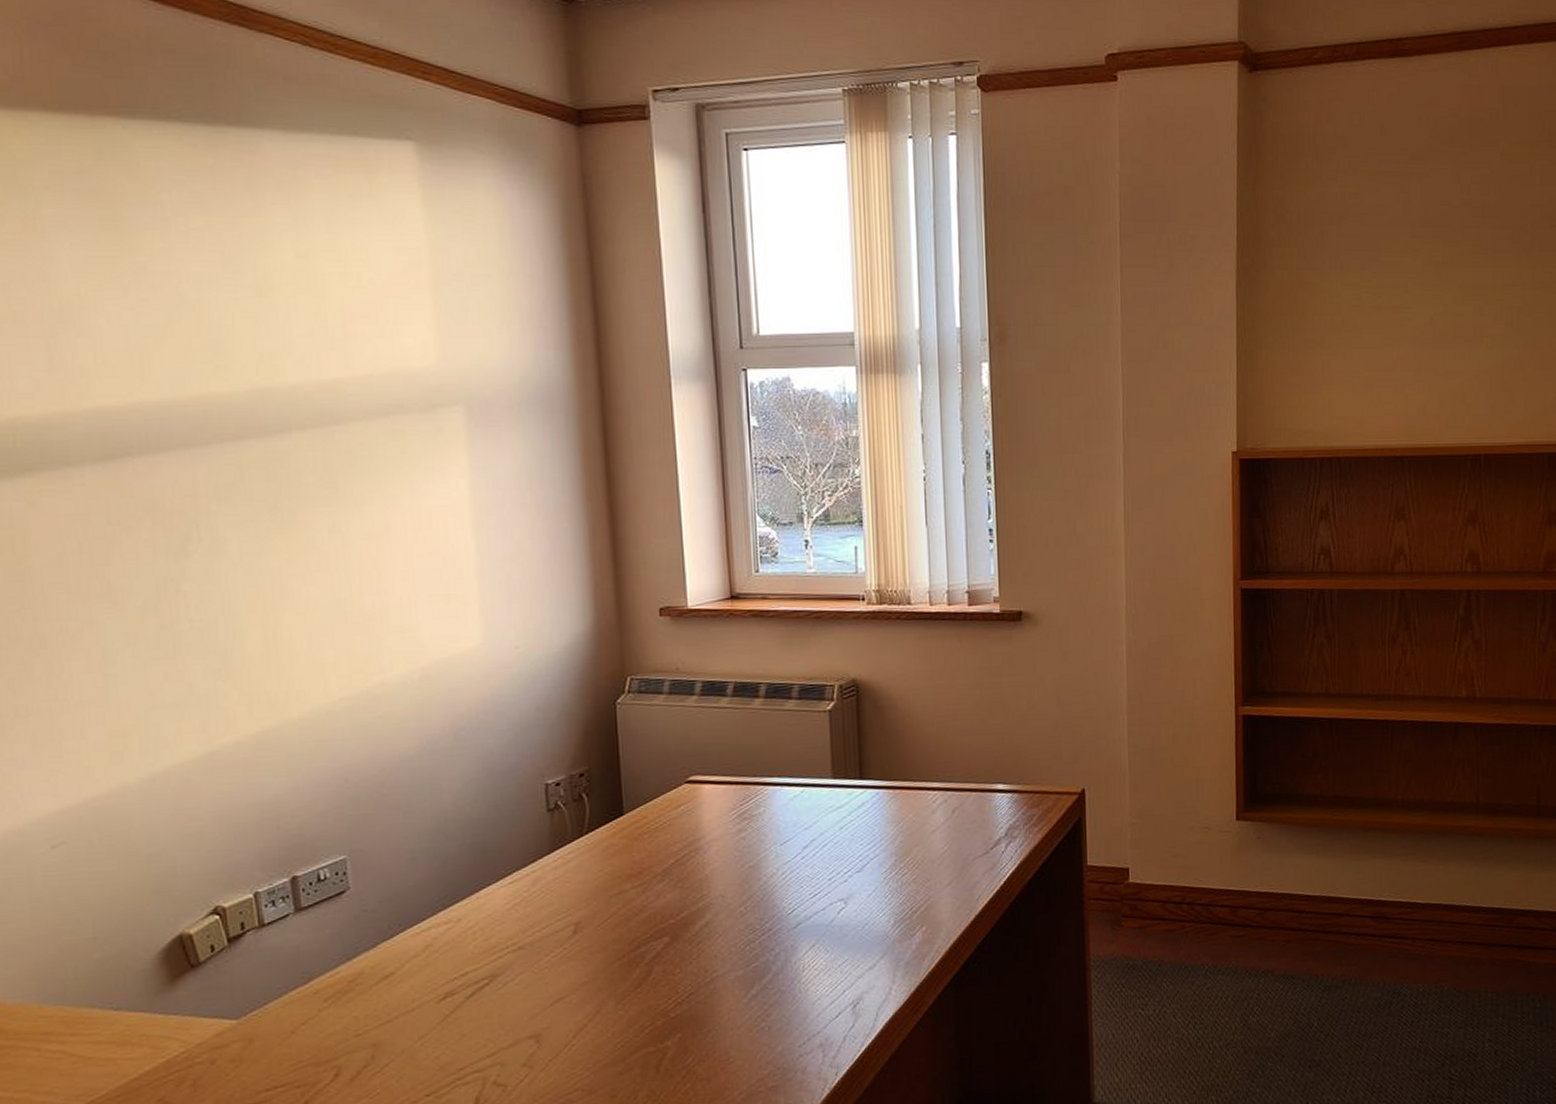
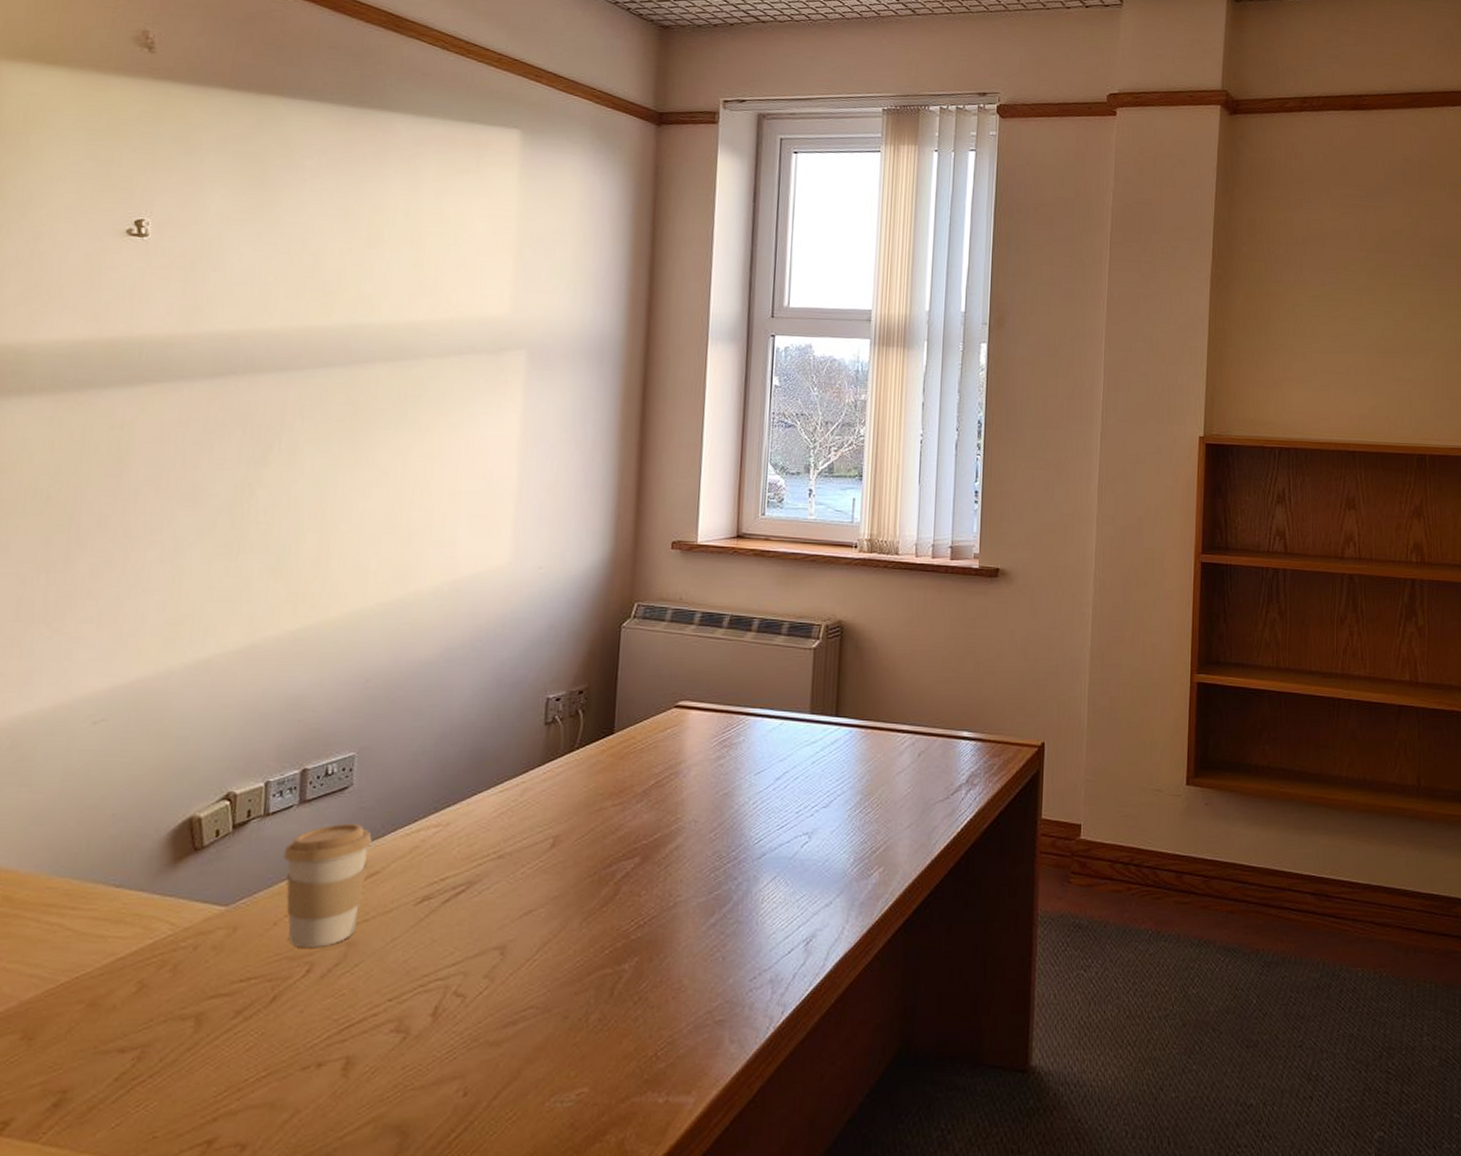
coffee cup: none [288,927,380,1053] -> present [283,824,372,948]

